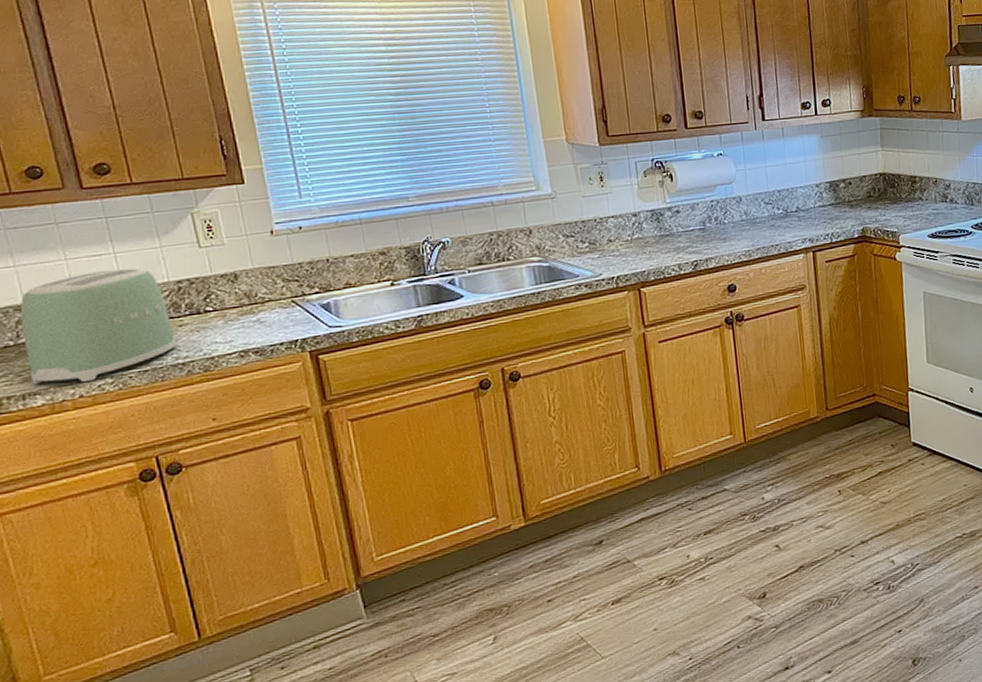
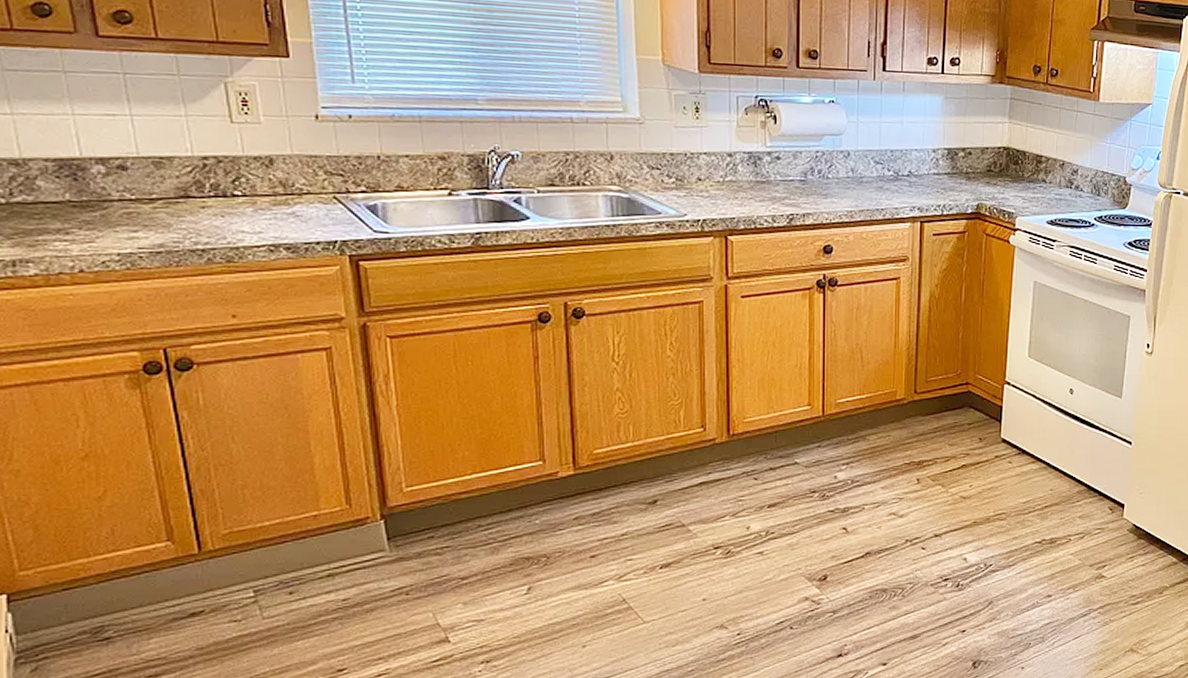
toaster: present [20,268,177,385] -> none [15,133,197,255]

